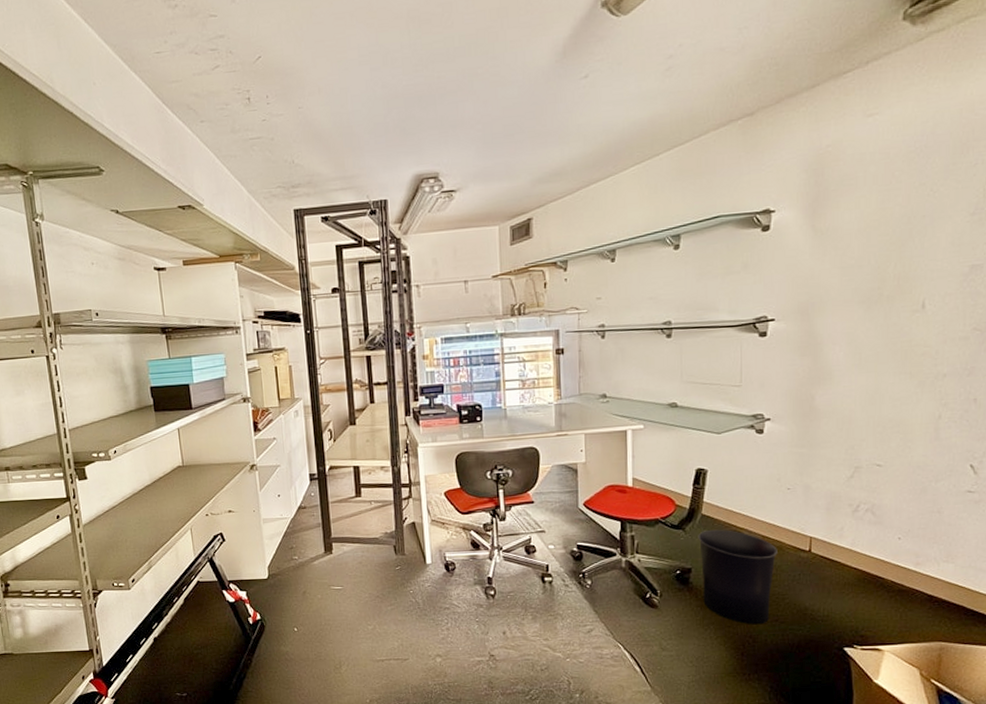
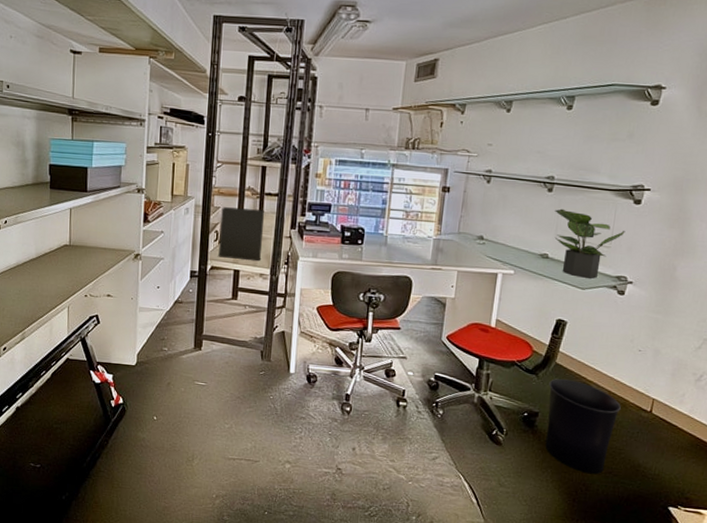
binder: none [331,401,379,456] -> present [218,207,265,261]
potted plant: none [677,353,755,422] -> present [554,208,625,279]

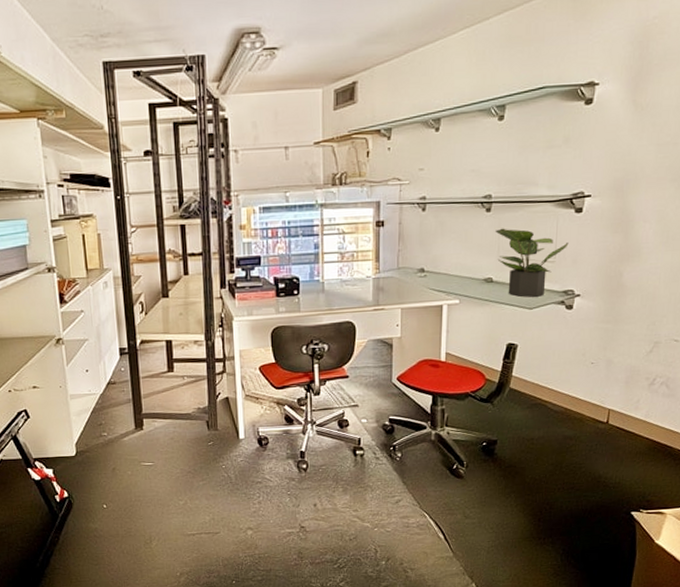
binder: present [218,207,265,261] -> none [143,272,193,330]
waste bin: present [545,379,621,475] -> none [505,403,578,493]

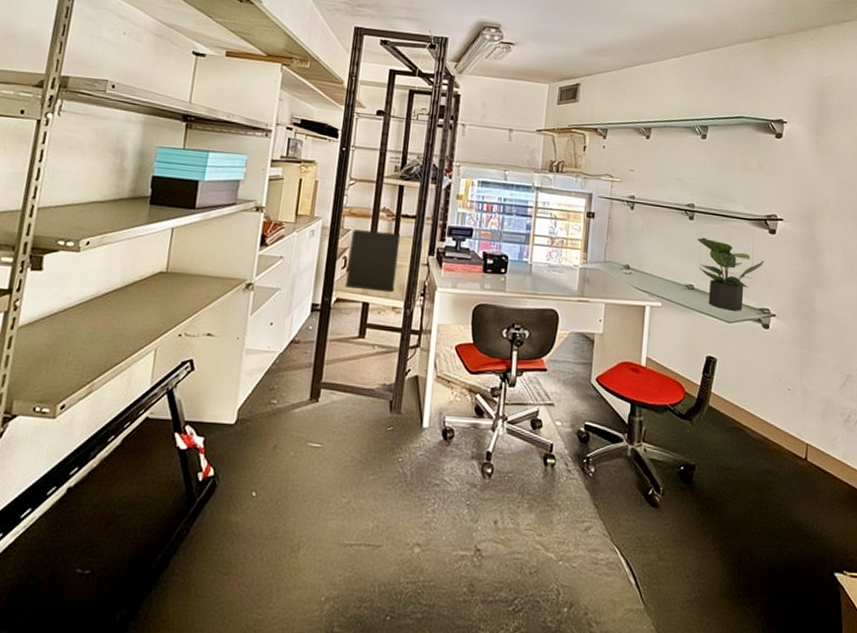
binder: none [143,272,193,330] -> present [345,229,401,292]

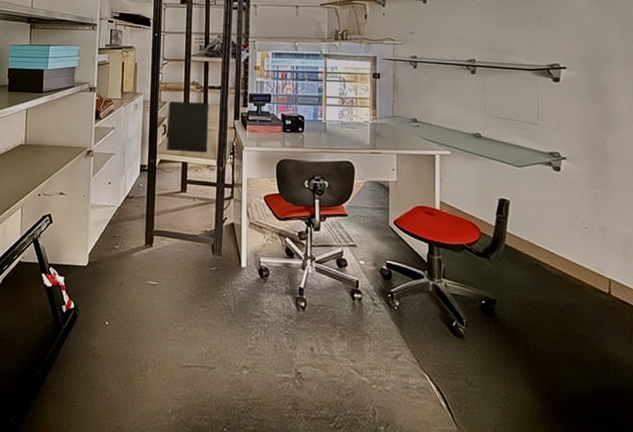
potted plant: present [697,237,764,311] -> none [481,89,550,156]

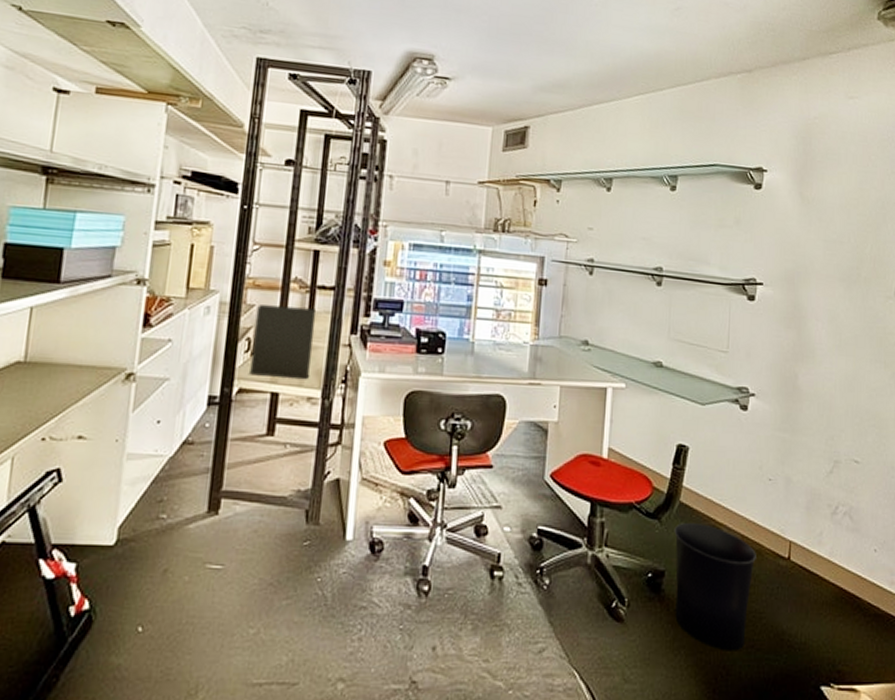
waste bin: none [502,261,579,368] -> present [674,523,756,651]

